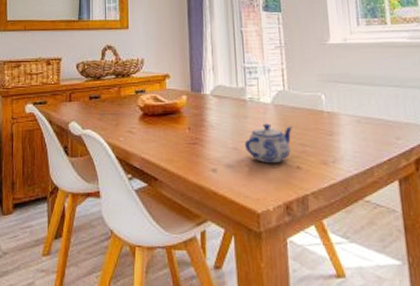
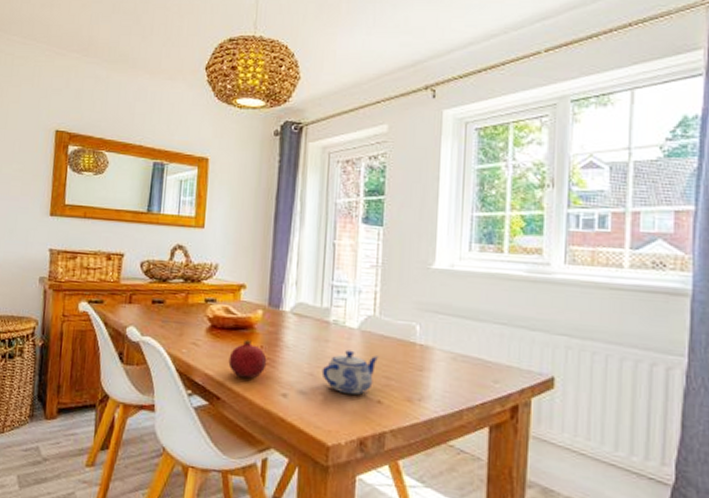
fruit: none [161,123,195,158] -> present [228,339,267,379]

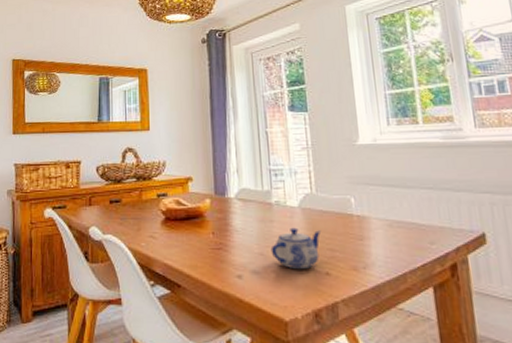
fruit: present [228,339,267,379] -> none [184,228,220,264]

